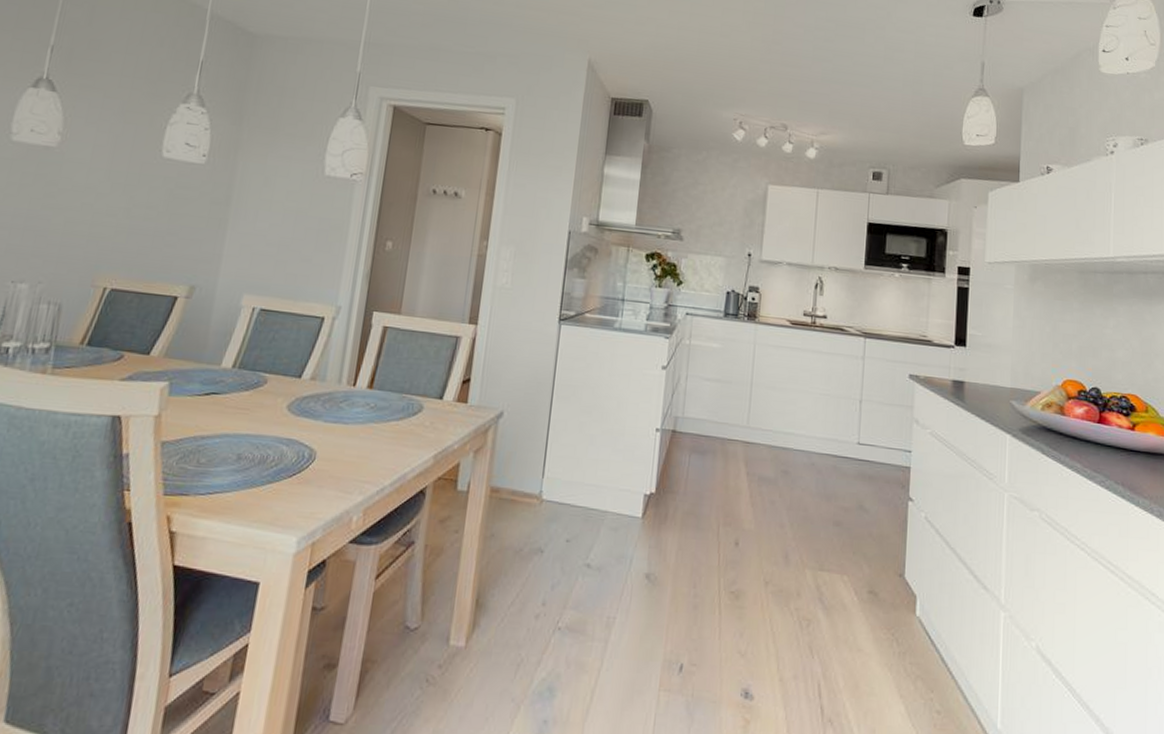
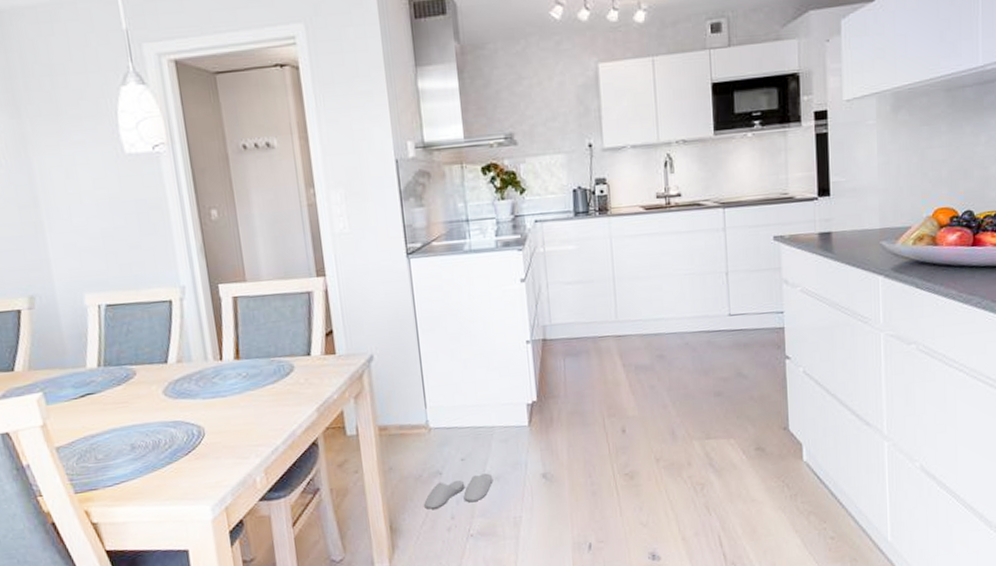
slippers: none [517,560,595,591] -> present [424,473,493,509]

